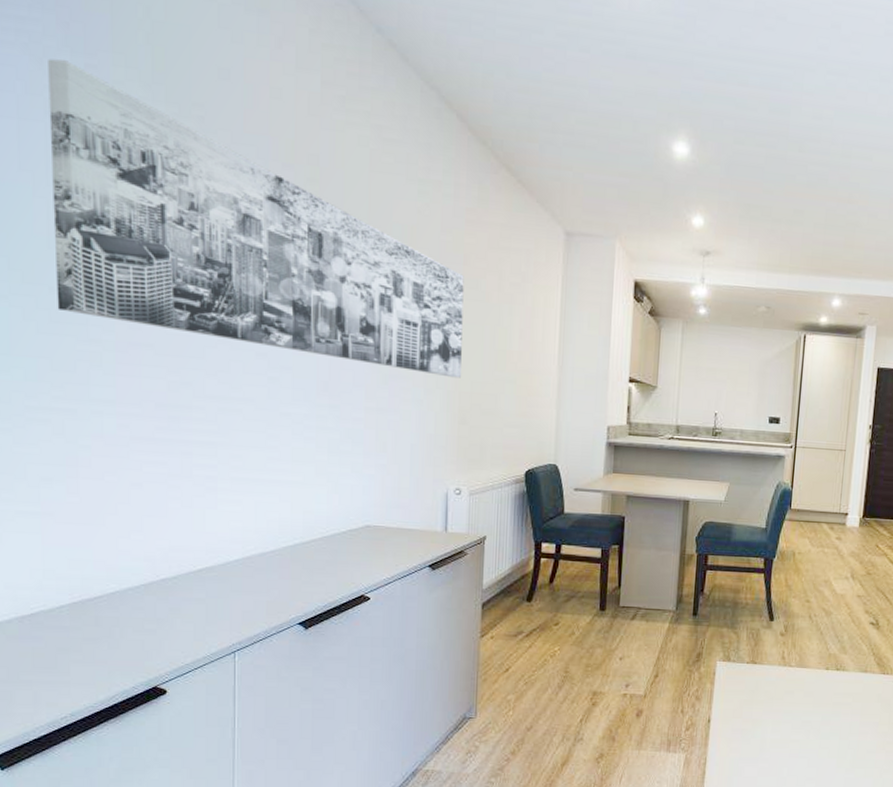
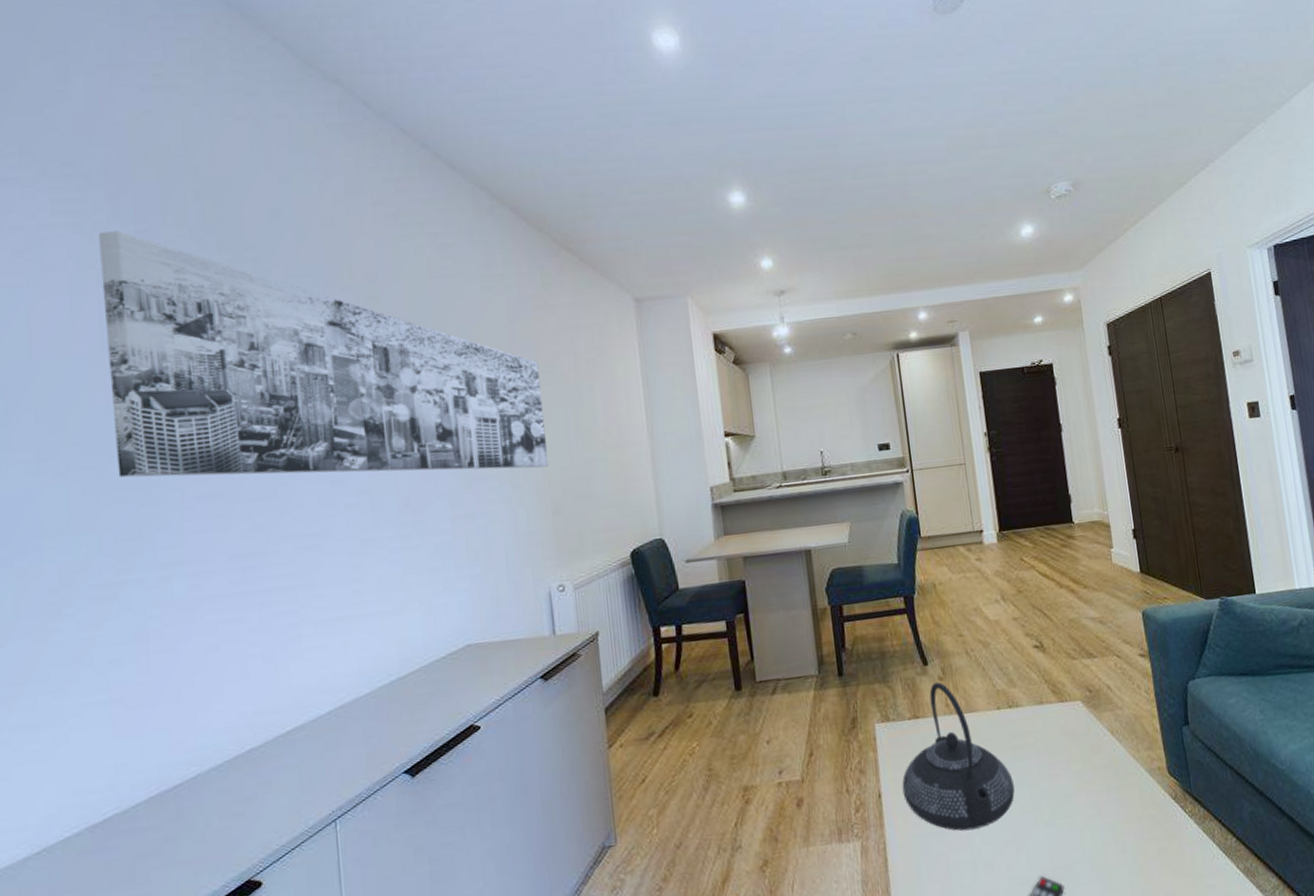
teapot: none [729,636,827,763] -> present [902,681,1015,831]

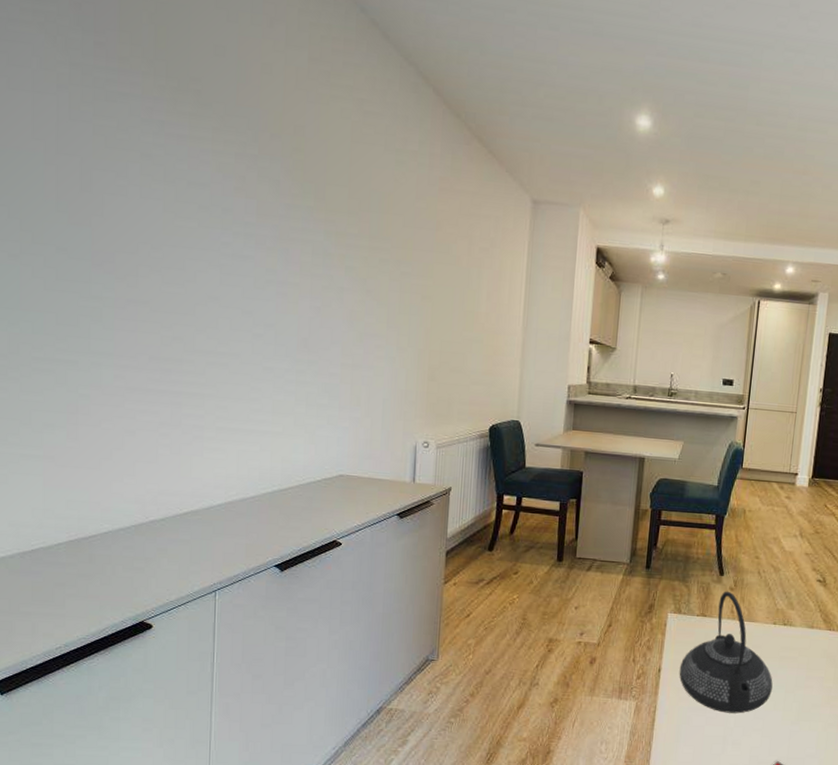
wall art: present [99,231,548,478] -> none [61,36,437,338]

